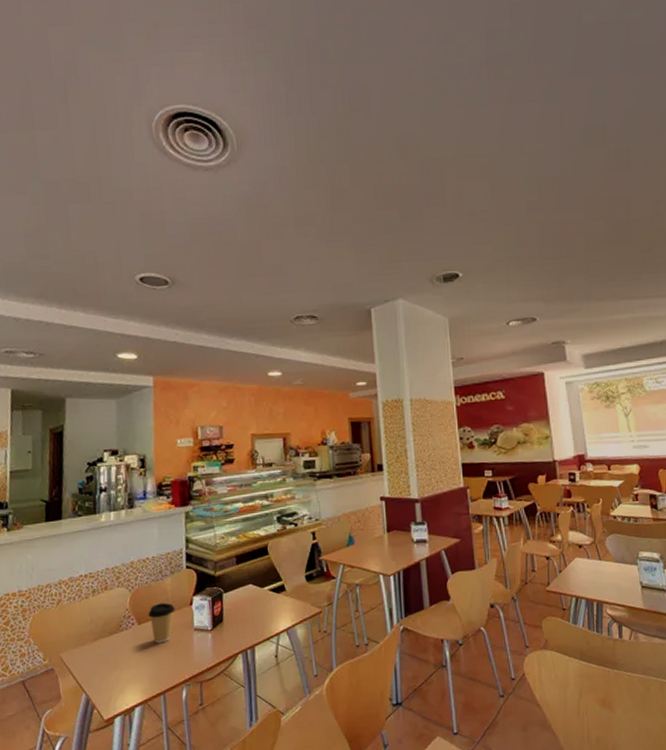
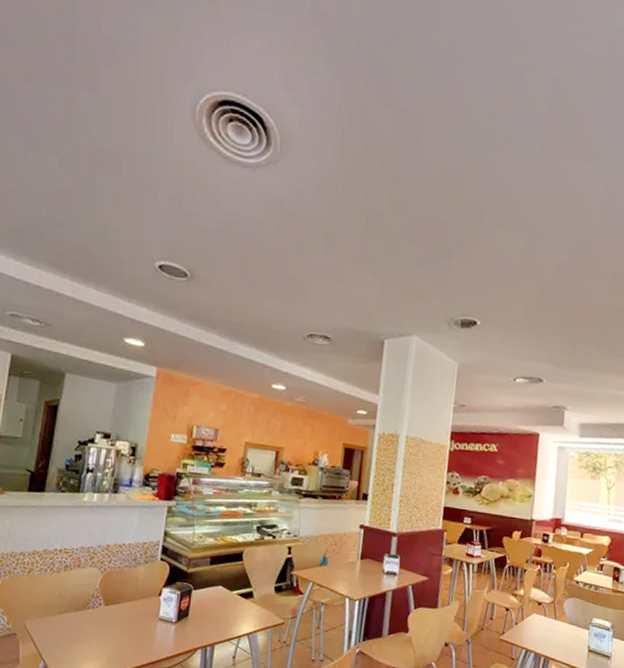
coffee cup: present [148,602,175,644] -> none [116,588,144,627]

